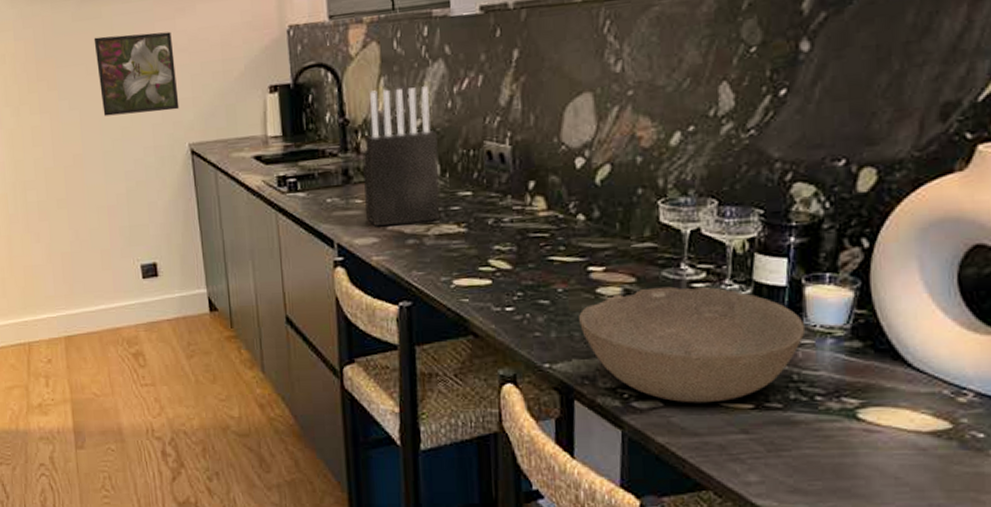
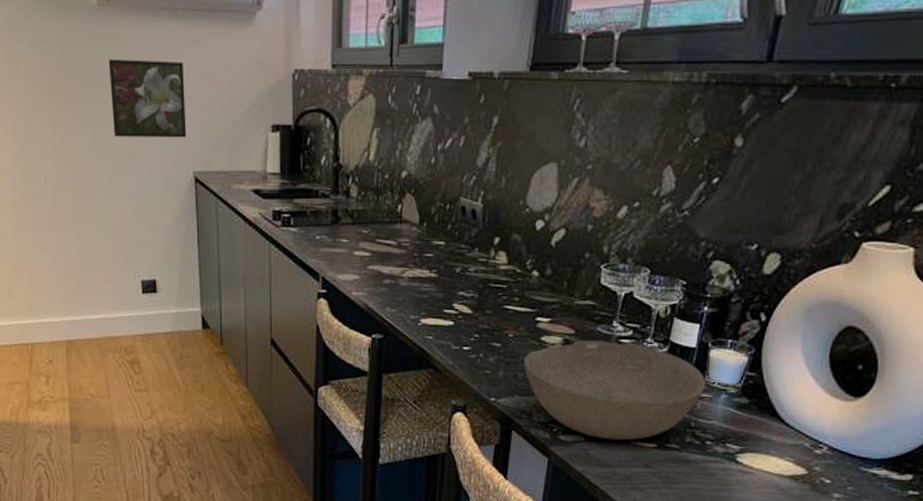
knife block: present [362,85,441,227] -> none [349,140,420,266]

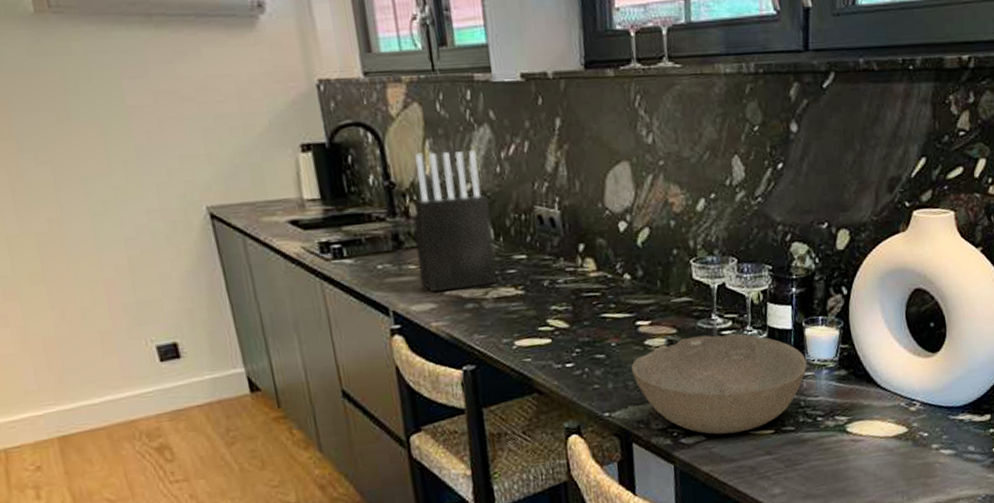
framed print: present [108,59,187,138] -> none [62,76,190,174]
knife block: none [349,140,420,266] -> present [411,149,498,293]

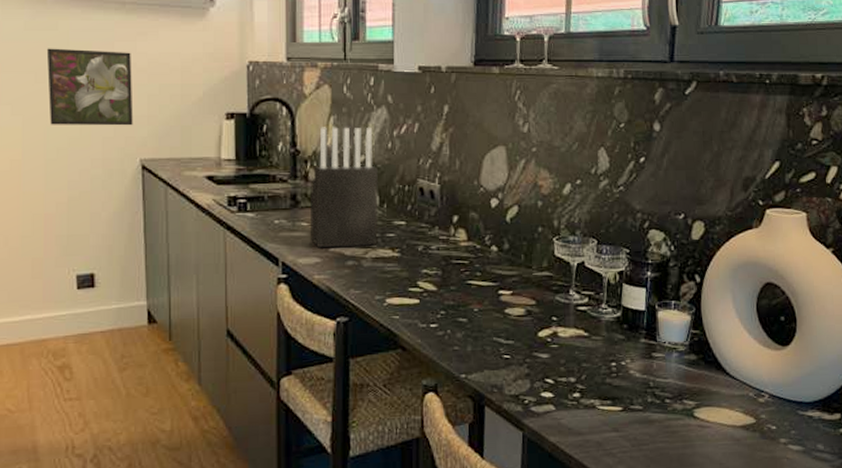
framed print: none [62,76,190,174] -> present [46,48,133,126]
bowl: present [631,333,808,435] -> none [491,309,658,407]

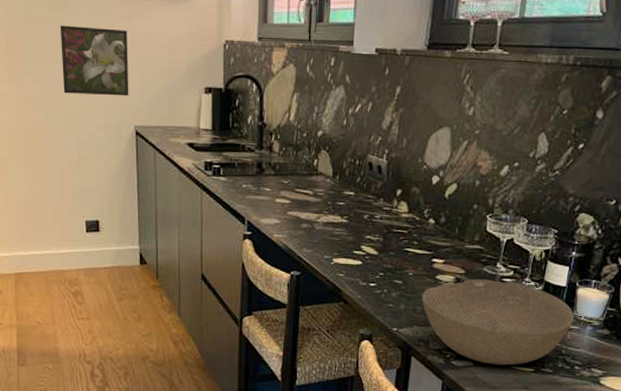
knife block: present [309,126,379,248] -> none [271,103,334,212]
bowl: none [491,309,658,407] -> present [422,278,575,366]

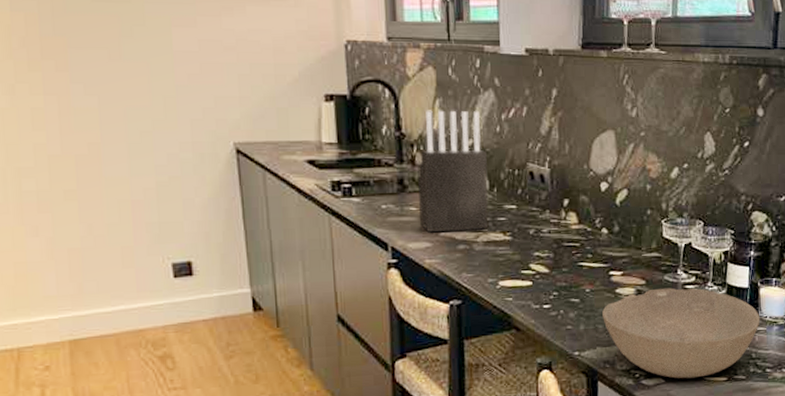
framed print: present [60,25,129,96] -> none [119,22,224,107]
knife block: none [271,103,334,212] -> present [417,110,489,233]

